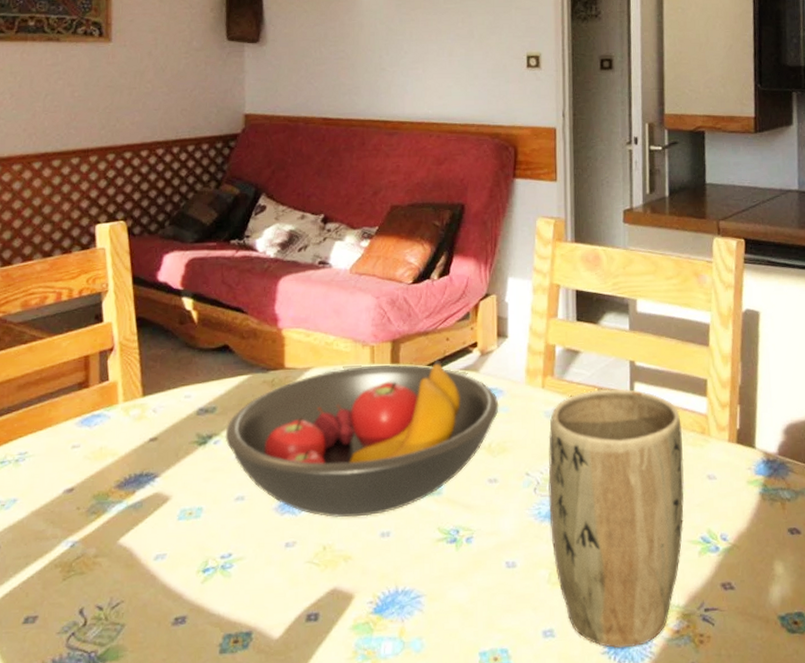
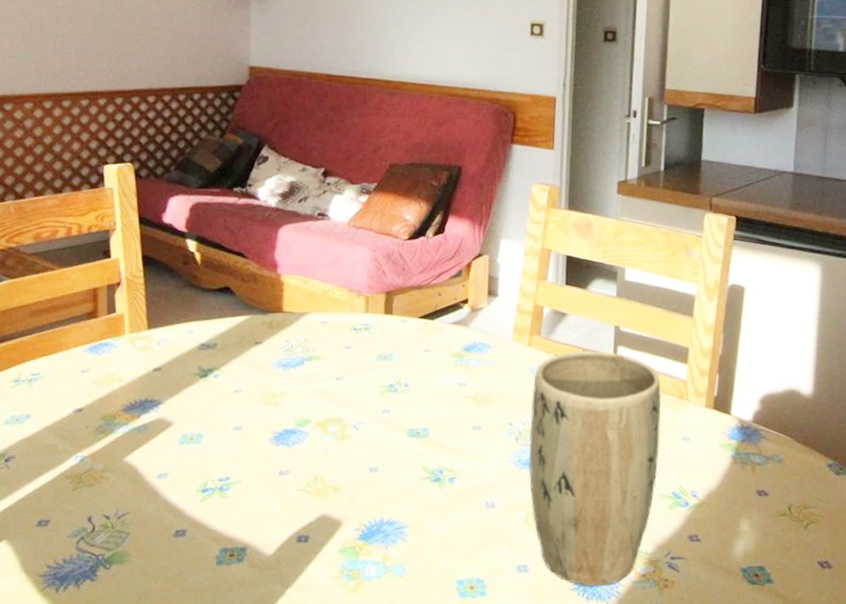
fruit bowl: present [225,360,499,518] -> none [225,313,486,453]

